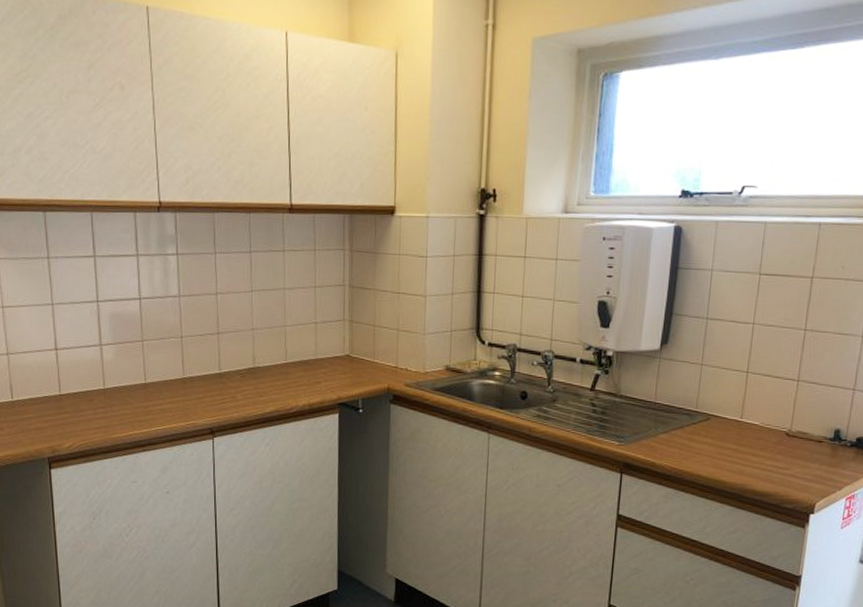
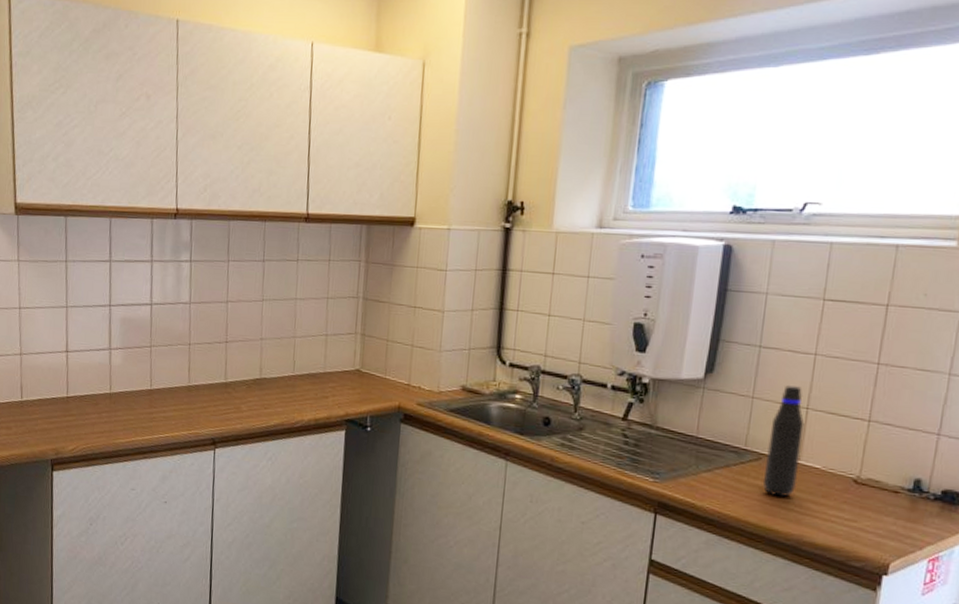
water bottle: none [711,352,745,452] -> present [762,385,805,497]

